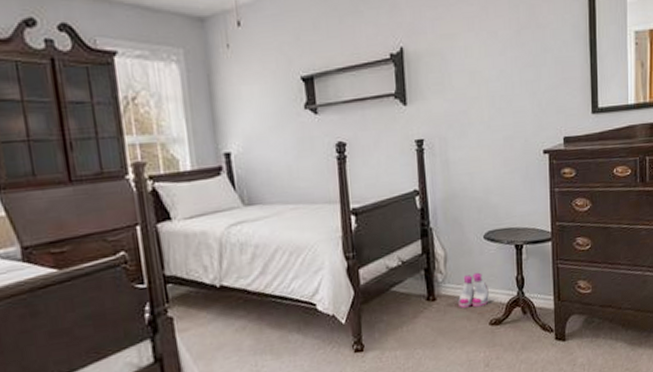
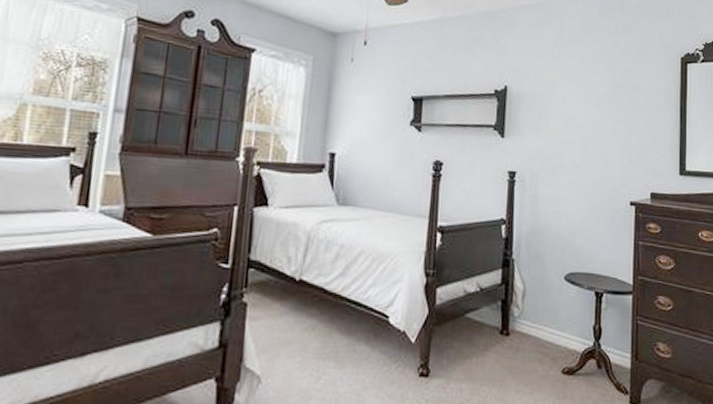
boots: present [457,272,489,309] -> none [531,313,564,351]

